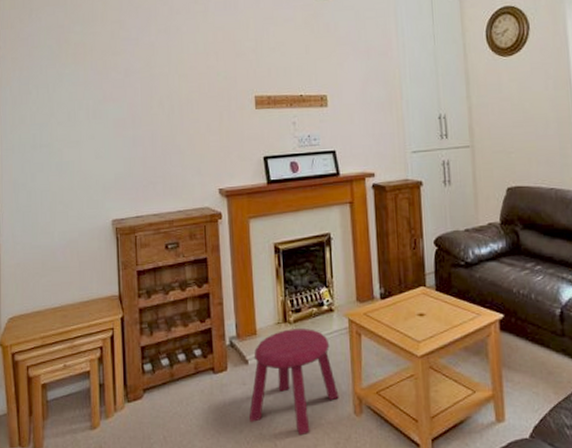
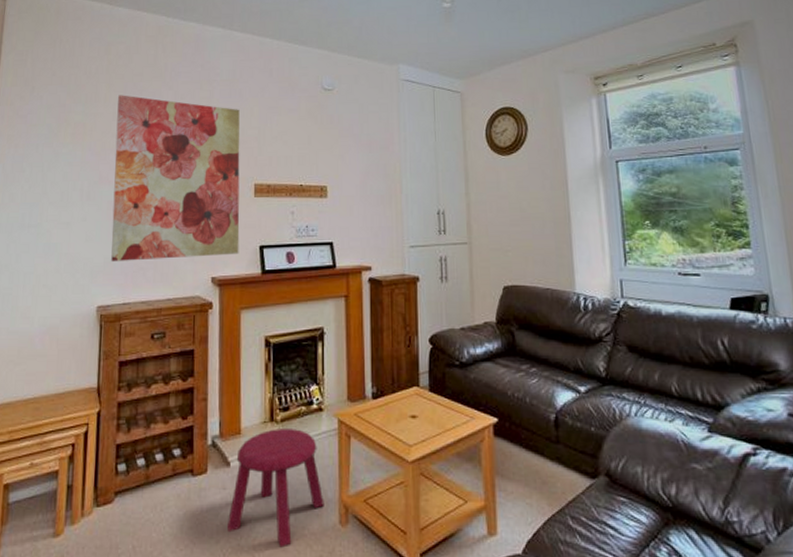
wall art: none [115,12,244,178] -> present [111,95,240,262]

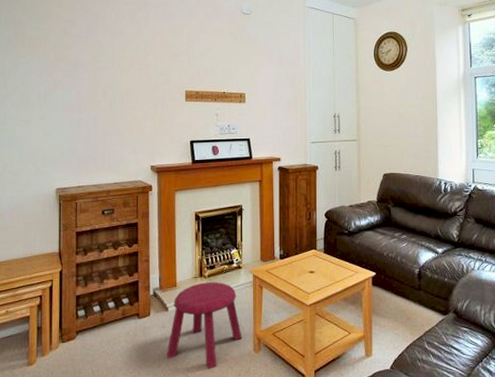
wall art: present [111,95,240,262] -> none [66,13,174,153]

